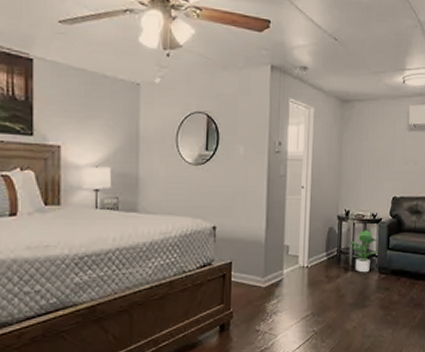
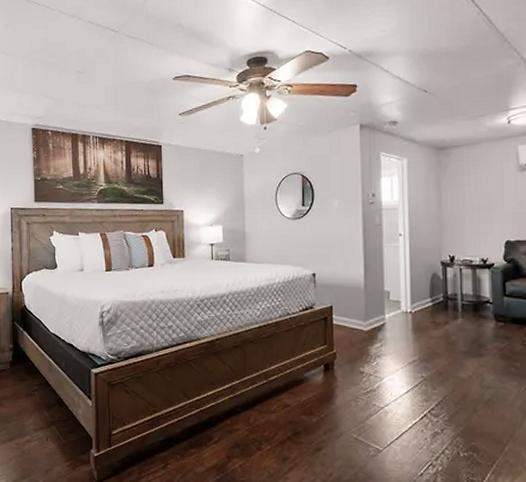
potted plant: present [347,230,378,273] -> none [454,276,492,320]

